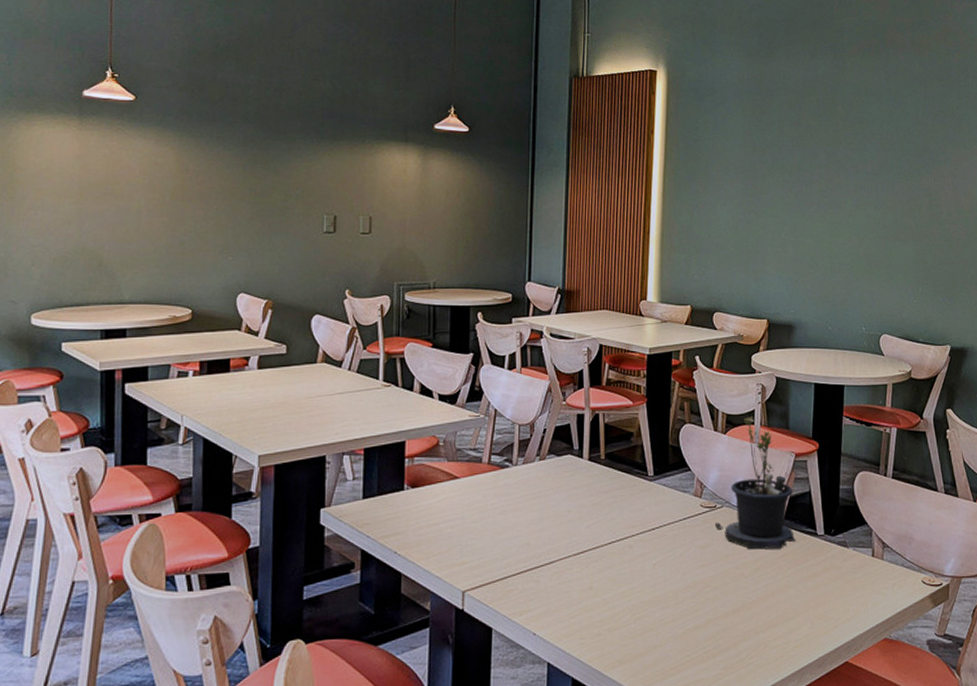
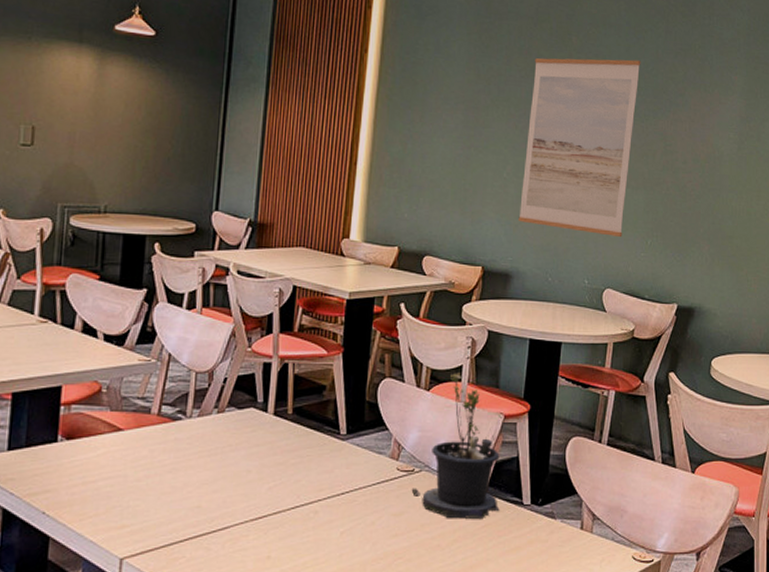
wall art: none [798,123,903,286] -> present [518,58,641,237]

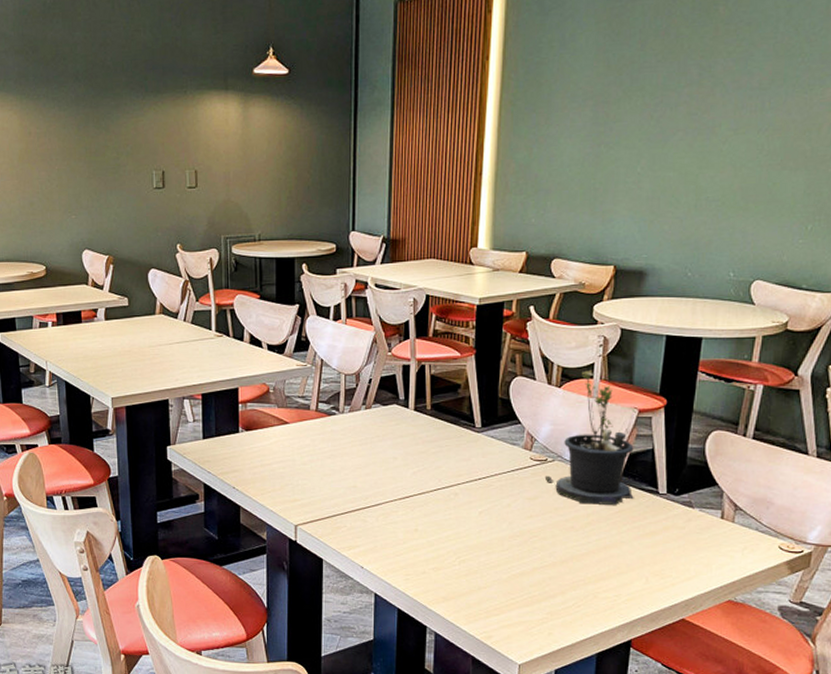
wall art: present [518,58,641,237] -> none [654,21,806,224]

